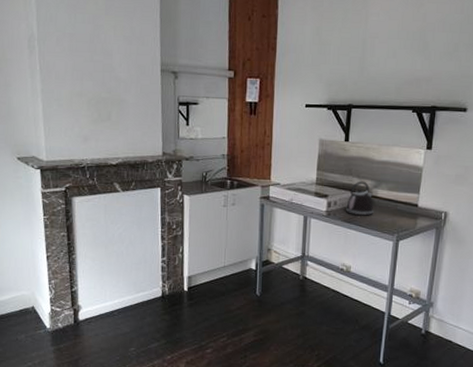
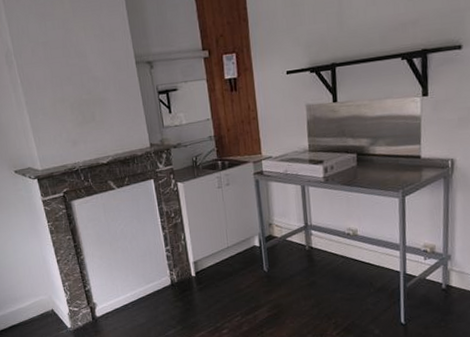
kettle: present [346,181,374,217] -> none [344,140,374,178]

